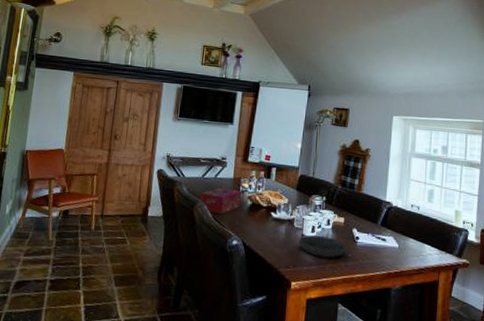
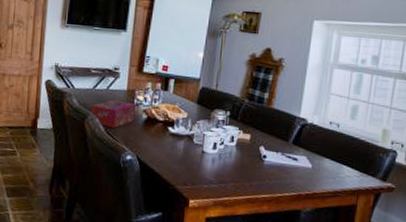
speaker: present [299,235,351,258] -> none [198,152,257,177]

